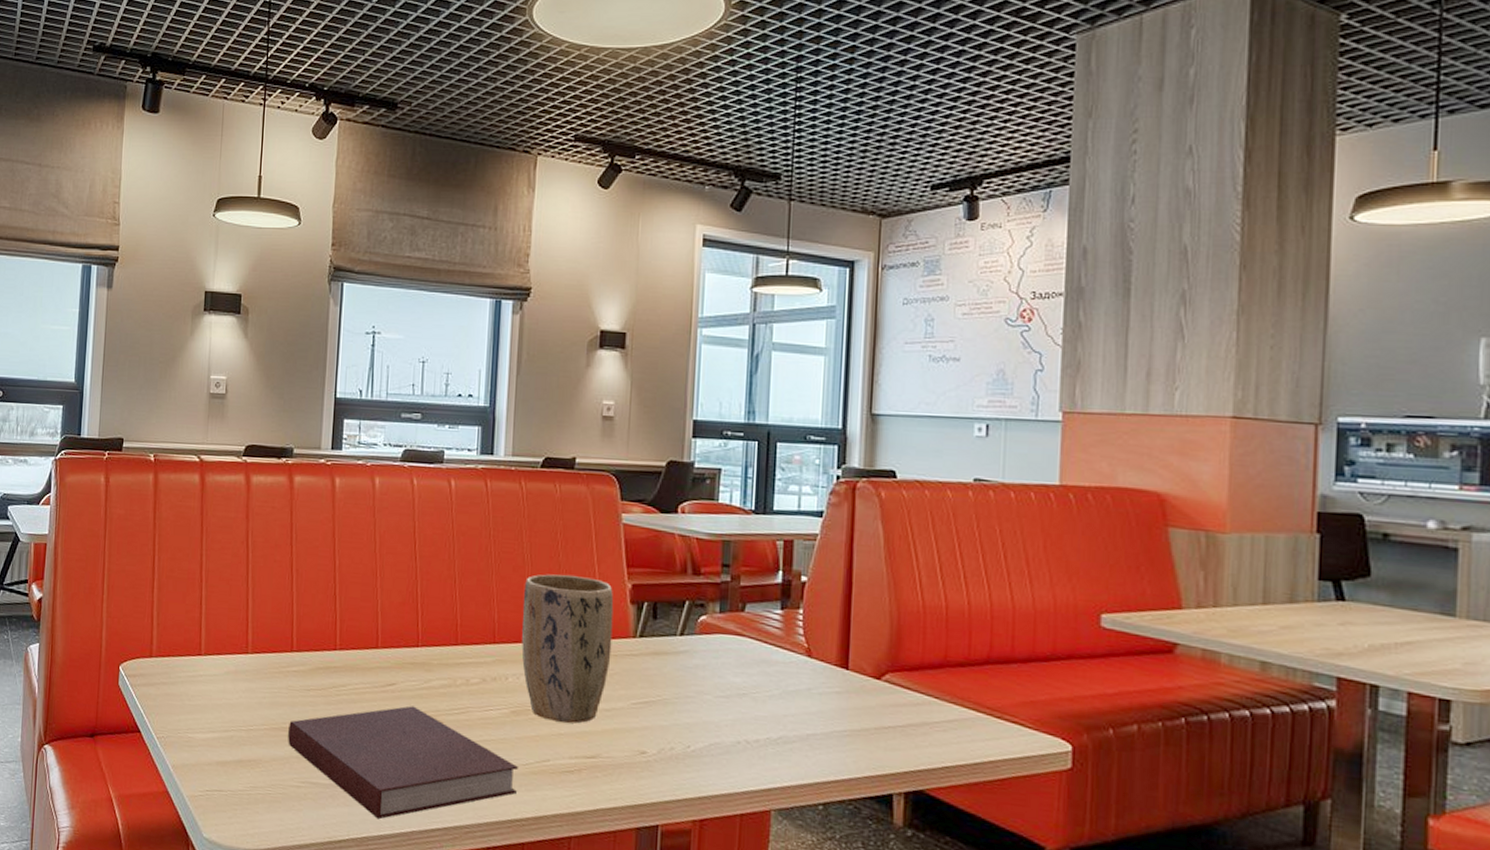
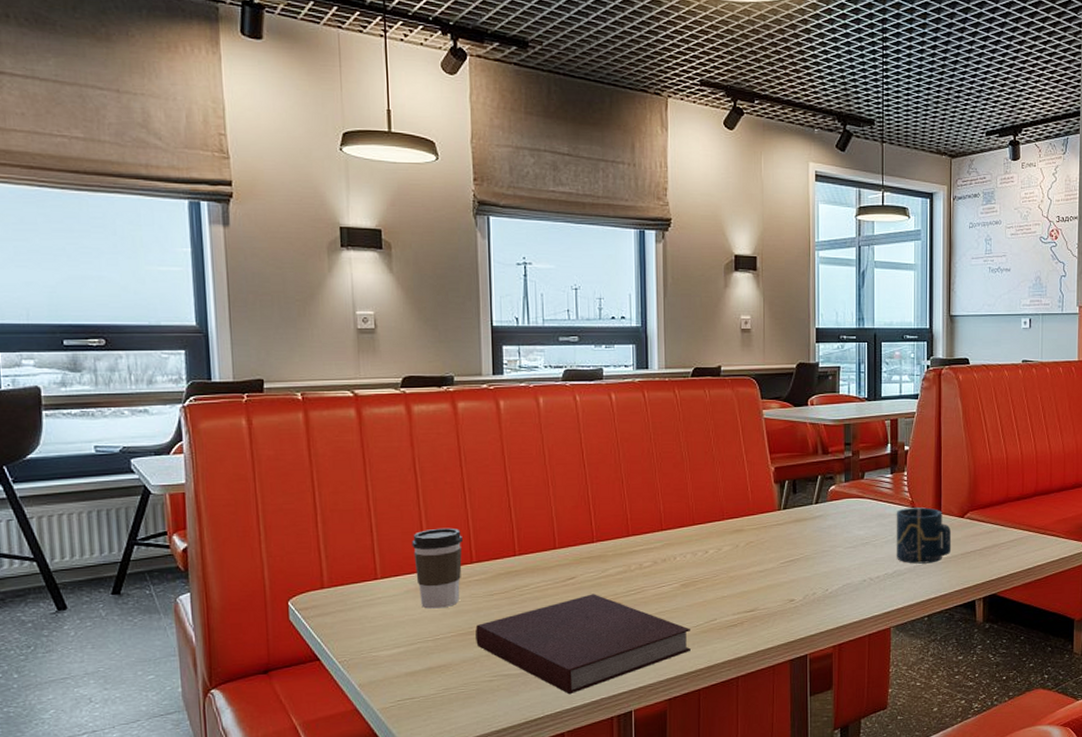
coffee cup: none [236,608,285,697] -> present [412,527,462,609]
plant pot: present [521,574,614,724] -> none [684,465,761,587]
cup: none [782,656,862,734] -> present [896,507,952,564]

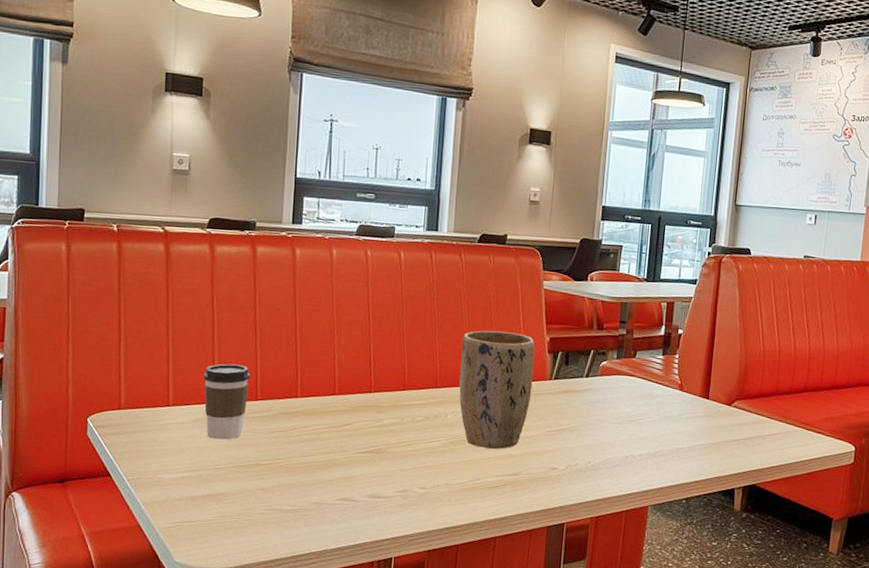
notebook: present [475,594,691,695] -> none [253,441,454,535]
plant pot: none [684,465,761,587] -> present [459,330,535,449]
cup: present [896,507,952,564] -> none [660,390,717,447]

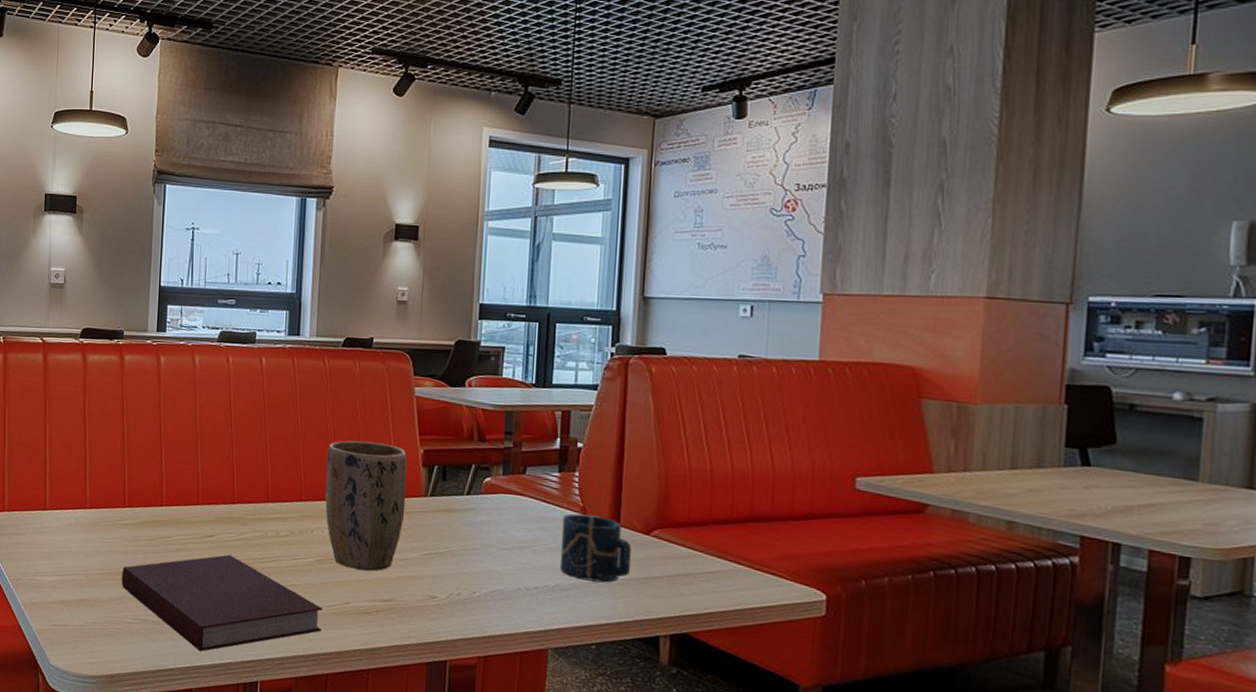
coffee cup: present [203,363,250,440] -> none [76,470,118,546]
notebook: none [253,441,454,535] -> present [122,554,322,652]
cup: none [660,390,717,447] -> present [559,513,632,583]

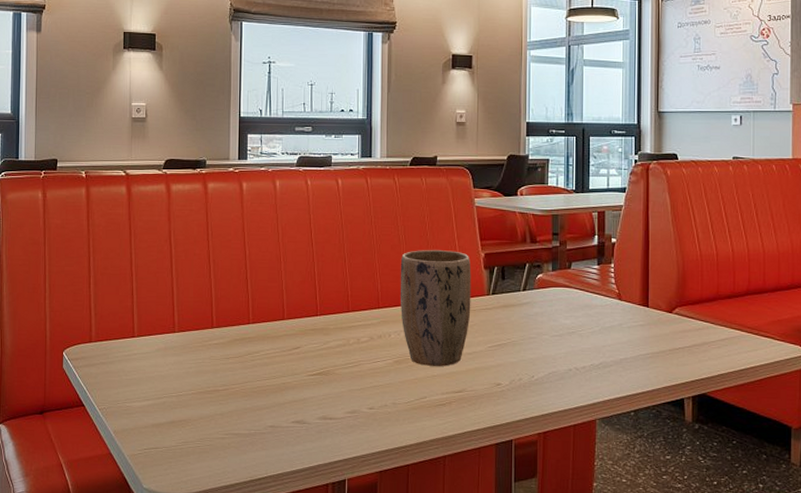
notebook: present [122,554,322,652] -> none [212,364,402,458]
cup: present [559,513,632,583] -> none [602,300,659,357]

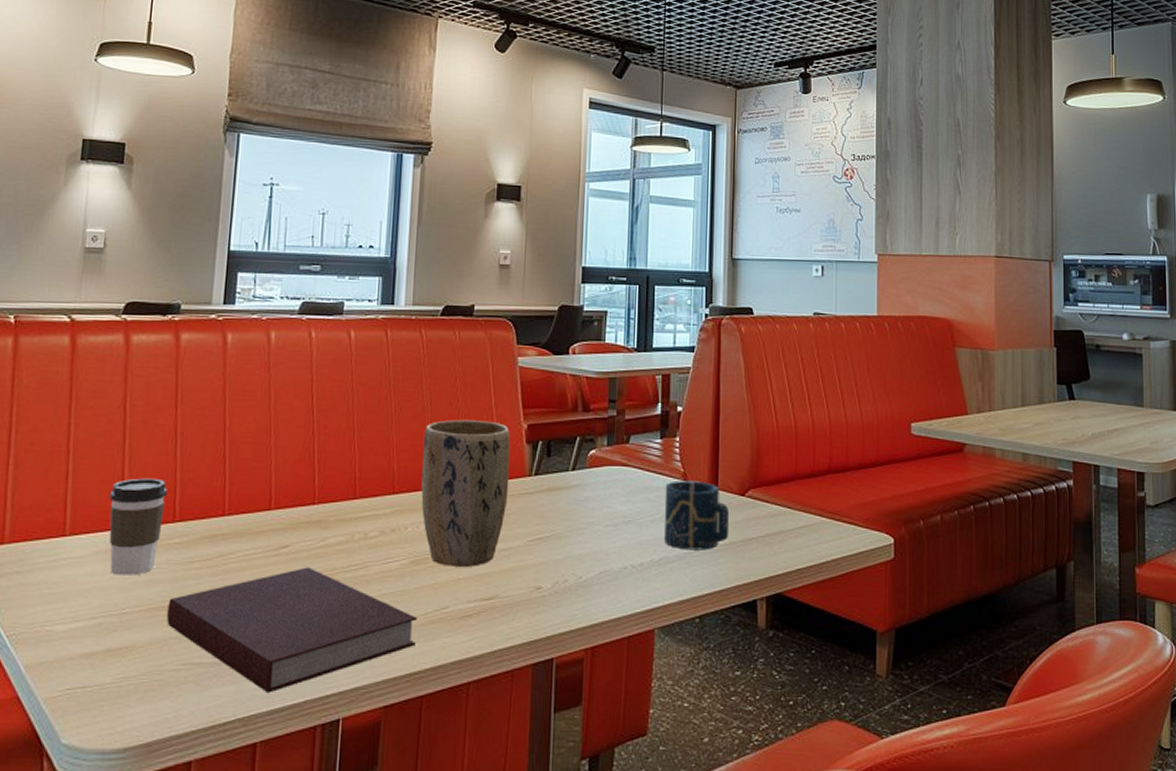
coffee cup: none [164,294,206,367] -> present [109,478,167,575]
notebook: none [212,364,402,458] -> present [167,567,417,694]
cup: none [602,300,659,357] -> present [663,481,730,550]

